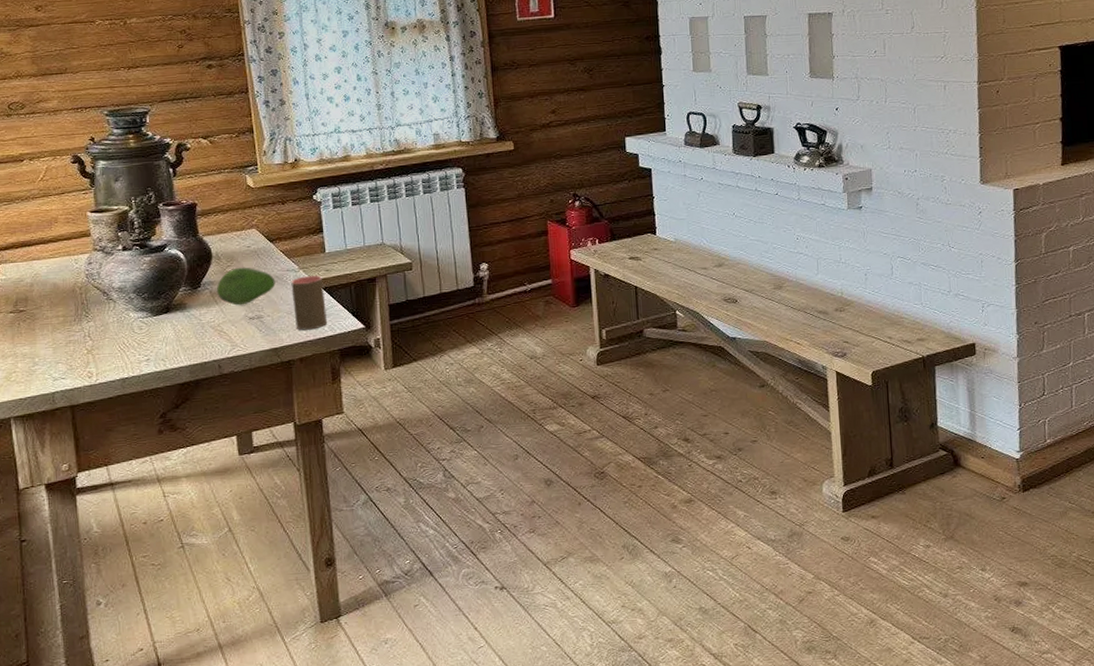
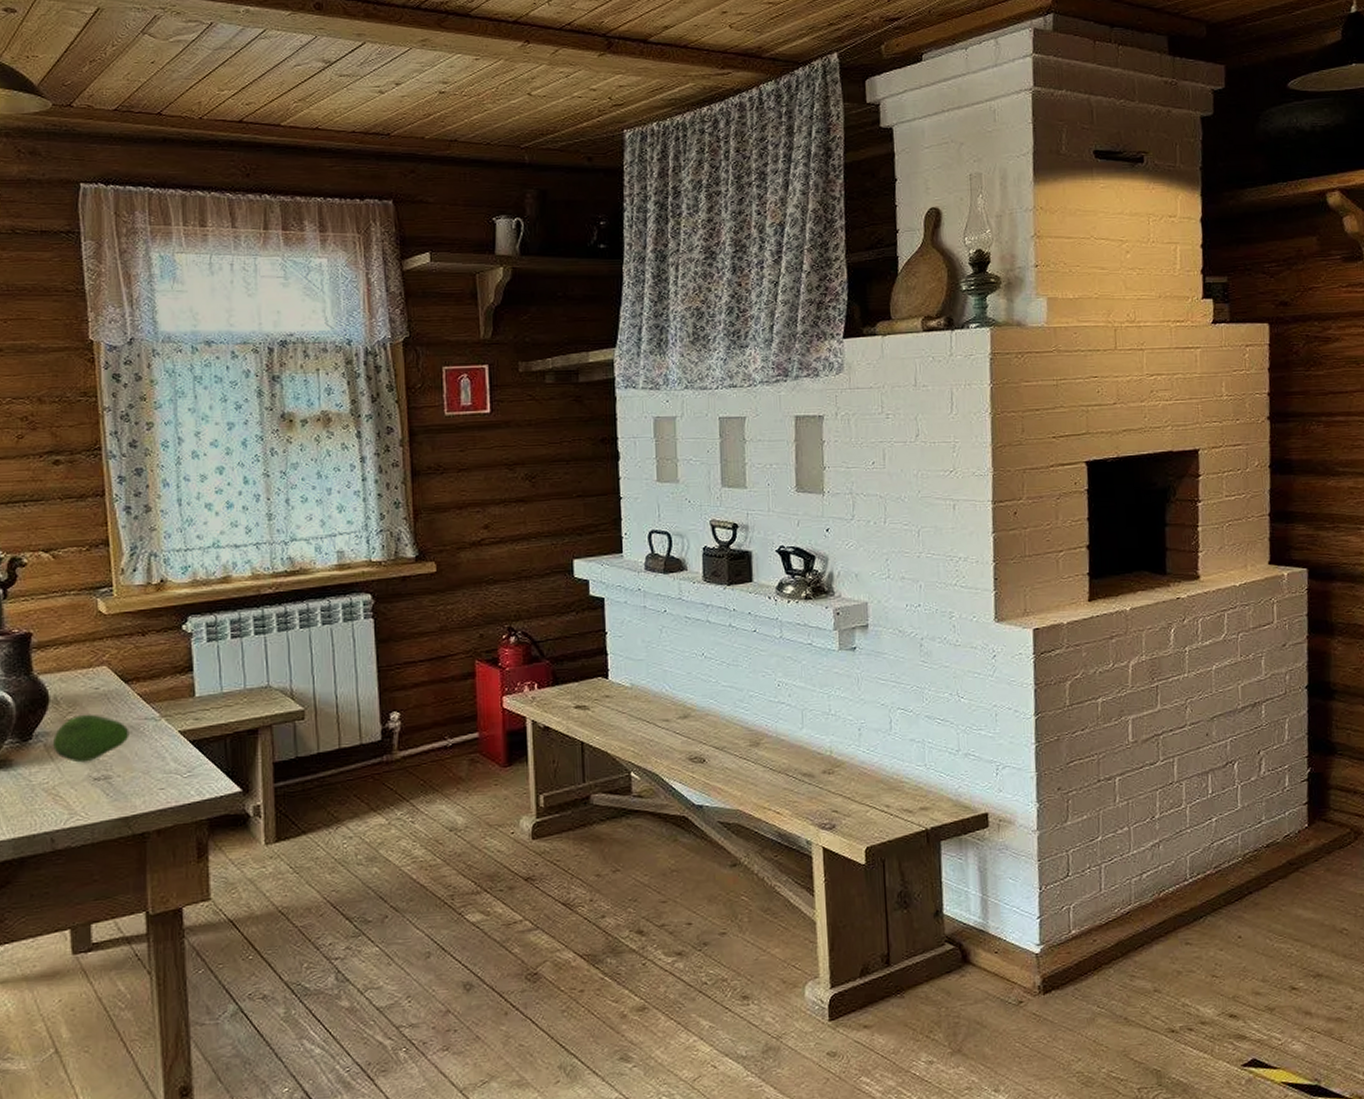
cup: present [291,275,327,330] -> none [149,725,193,795]

